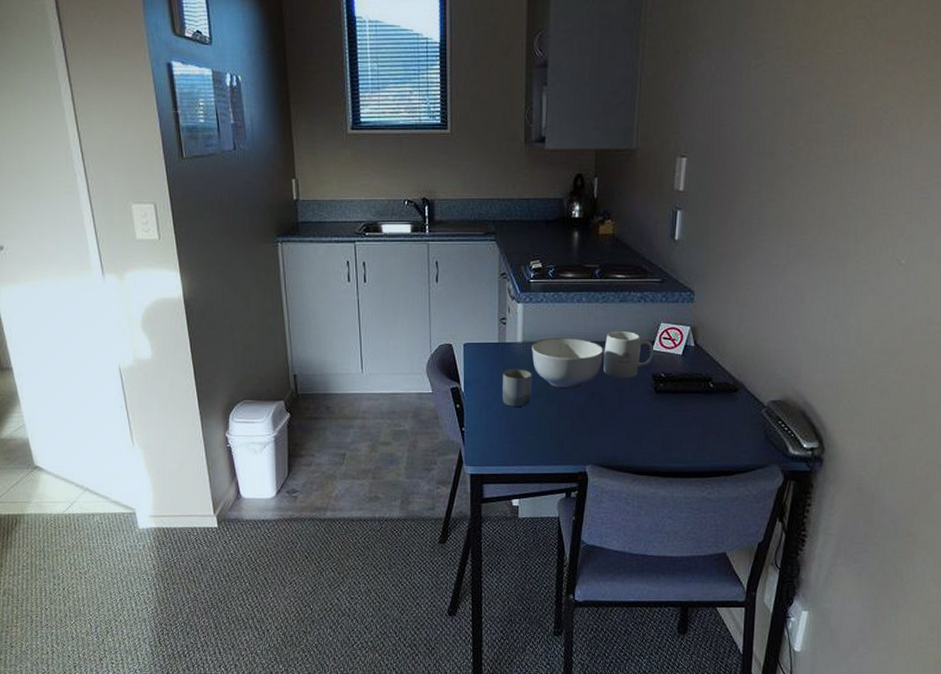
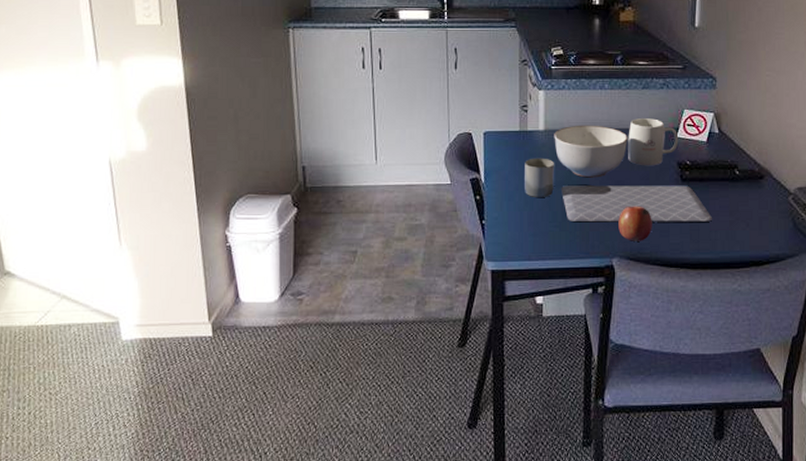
placemat: none [538,396,684,432] -> present [562,185,712,223]
fruit: none [592,416,625,450] -> present [618,206,652,241]

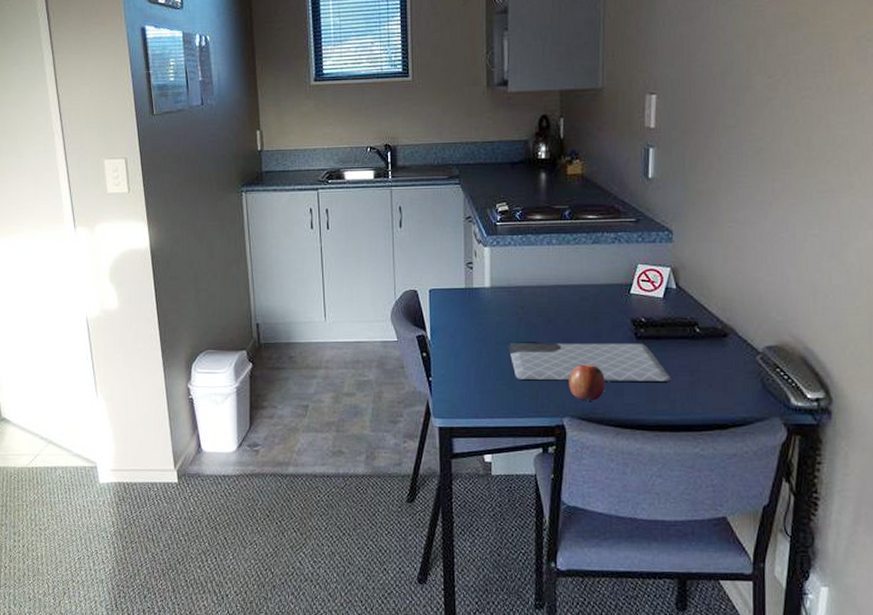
cup: present [523,158,555,197] -> none [470,315,502,355]
bowl: present [554,125,628,178] -> none [500,281,578,335]
mug: present [628,118,679,166] -> none [578,274,633,324]

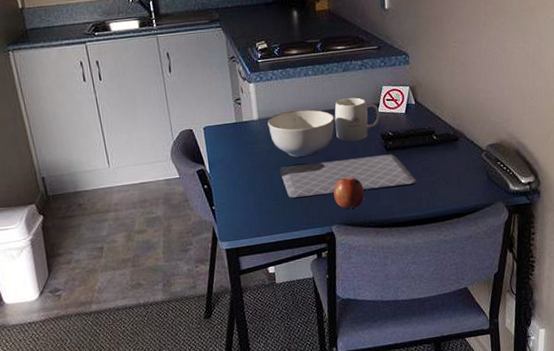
bowl: none [500,281,578,335] -> present [267,109,335,158]
mug: none [578,274,633,324] -> present [334,97,381,142]

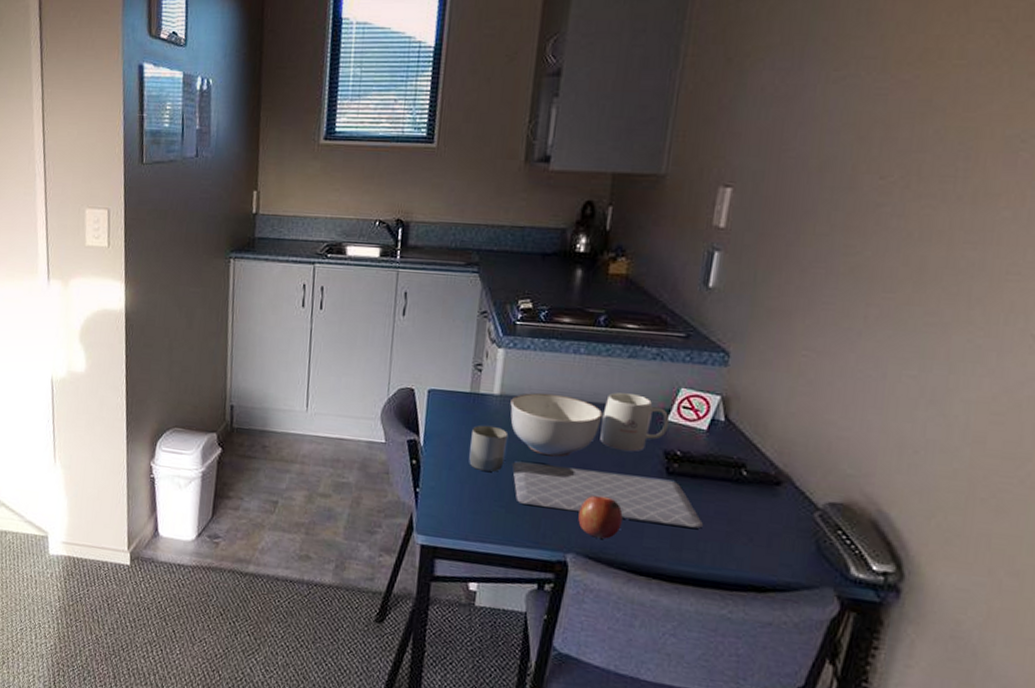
cup: none [244,144,273,181] -> present [468,425,509,472]

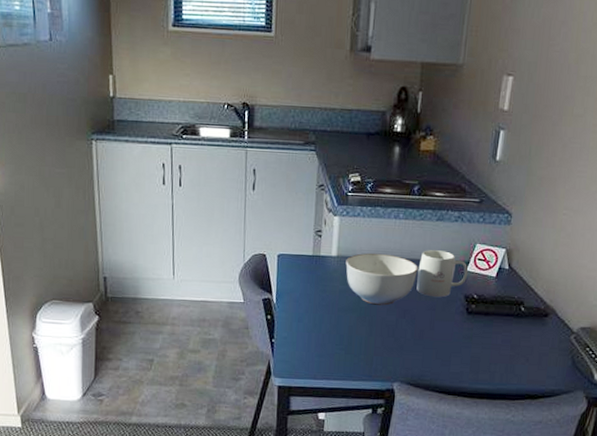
cup: present [468,425,509,472] -> none [313,282,345,321]
placemat: present [512,461,703,529] -> none [349,311,493,355]
fruit: present [578,495,623,539] -> none [401,334,435,369]

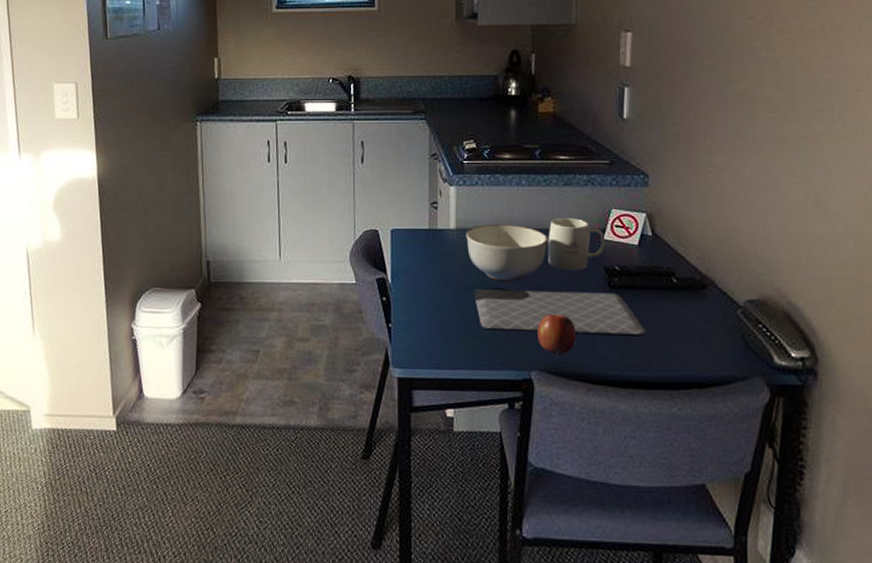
placemat: none [349,311,493,355] -> present [474,289,645,335]
fruit: none [401,334,435,369] -> present [537,314,576,354]

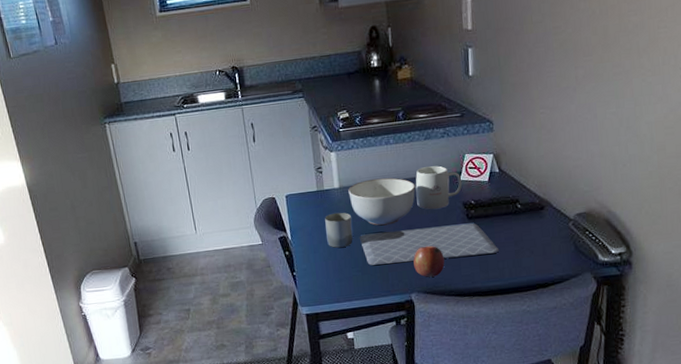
cup: none [433,258,467,301] -> present [325,212,353,248]

